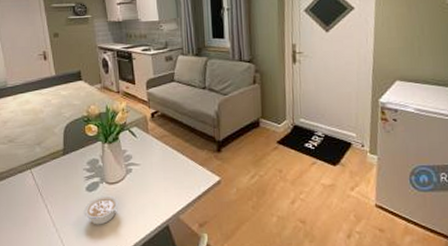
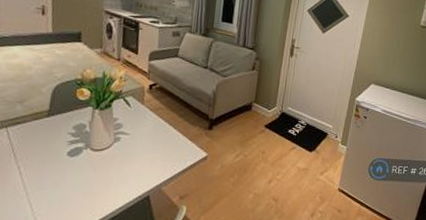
legume: present [83,195,119,225] -> none [60,161,102,192]

